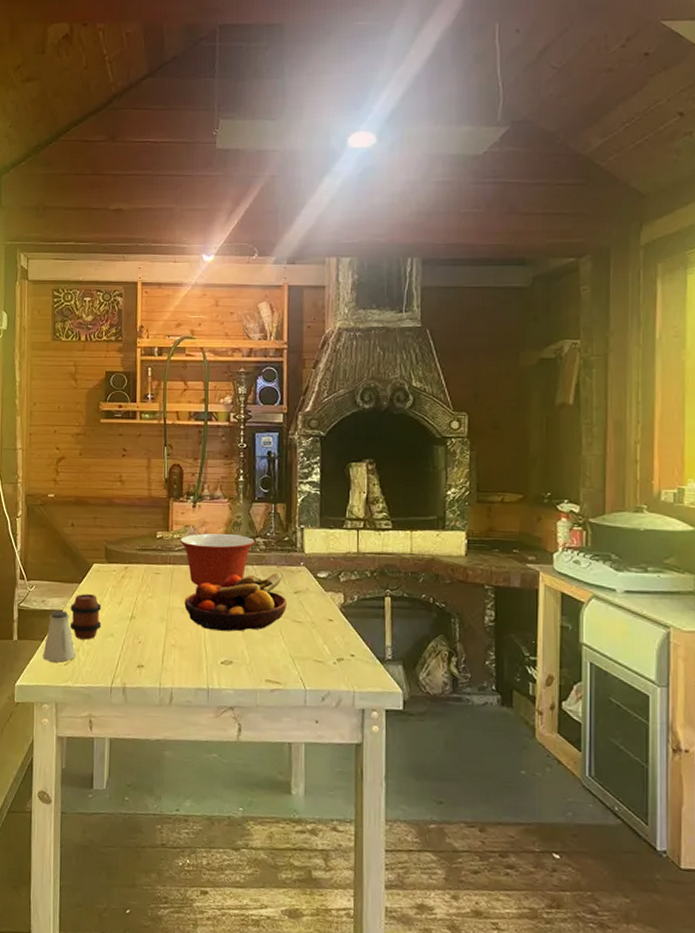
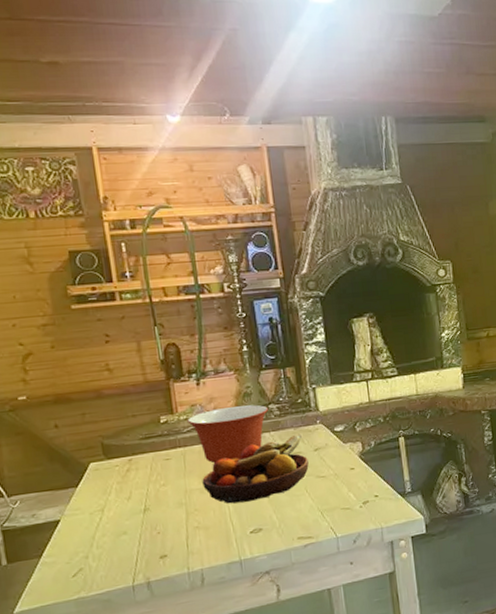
saltshaker: present [43,610,76,662] -> none [43,520,85,578]
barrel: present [69,594,101,640] -> none [69,496,111,546]

